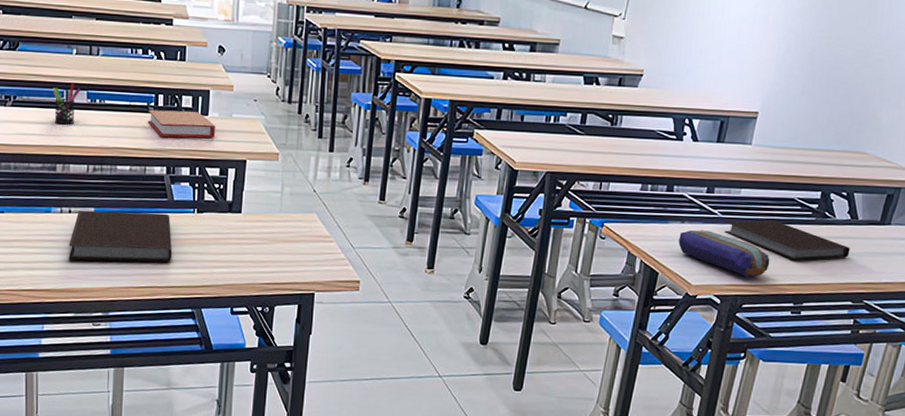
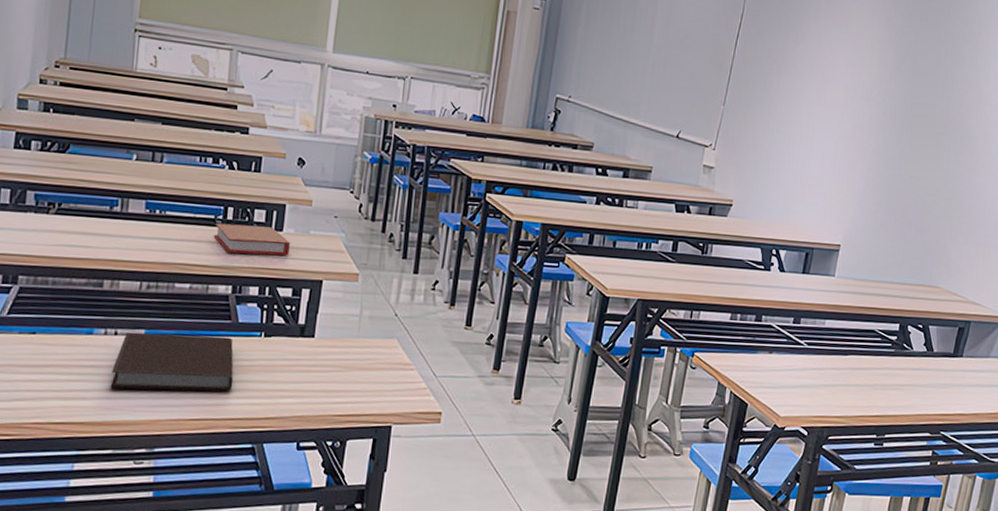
pen holder: present [53,83,81,125] -> none [105,191,139,237]
pencil case: present [678,229,770,278] -> none [767,360,854,409]
notebook: present [724,220,850,261] -> none [810,351,927,392]

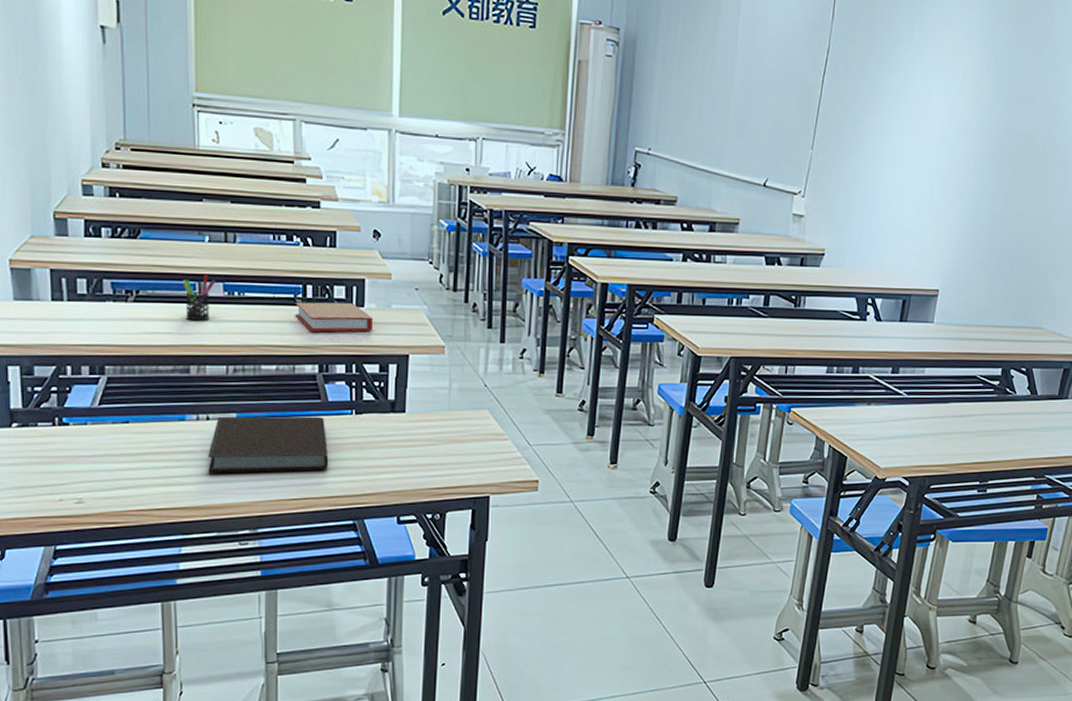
pen holder: none [105,191,139,237] -> present [183,274,216,321]

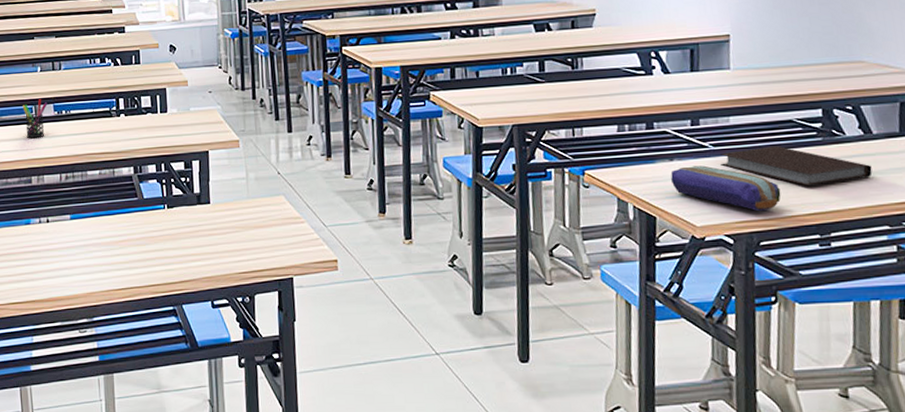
notebook: present [208,416,329,473] -> none [49,213,148,269]
book: present [295,302,372,332] -> none [110,110,176,139]
pencil case: none [866,411,955,458] -> present [670,165,781,212]
notebook: none [910,398,1031,438] -> present [720,145,872,187]

